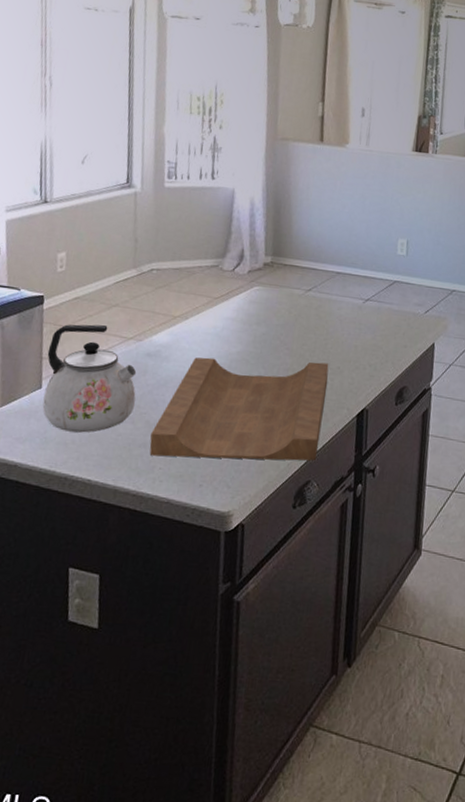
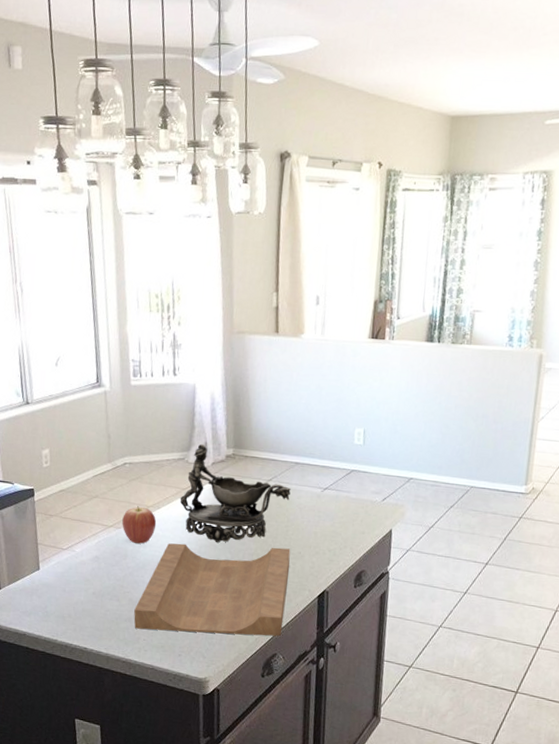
kettle: present [42,324,137,433] -> none [41,514,120,608]
fruit: none [143,316,184,358] -> present [122,506,157,544]
decorative bowl: none [211,250,331,357] -> present [180,443,291,542]

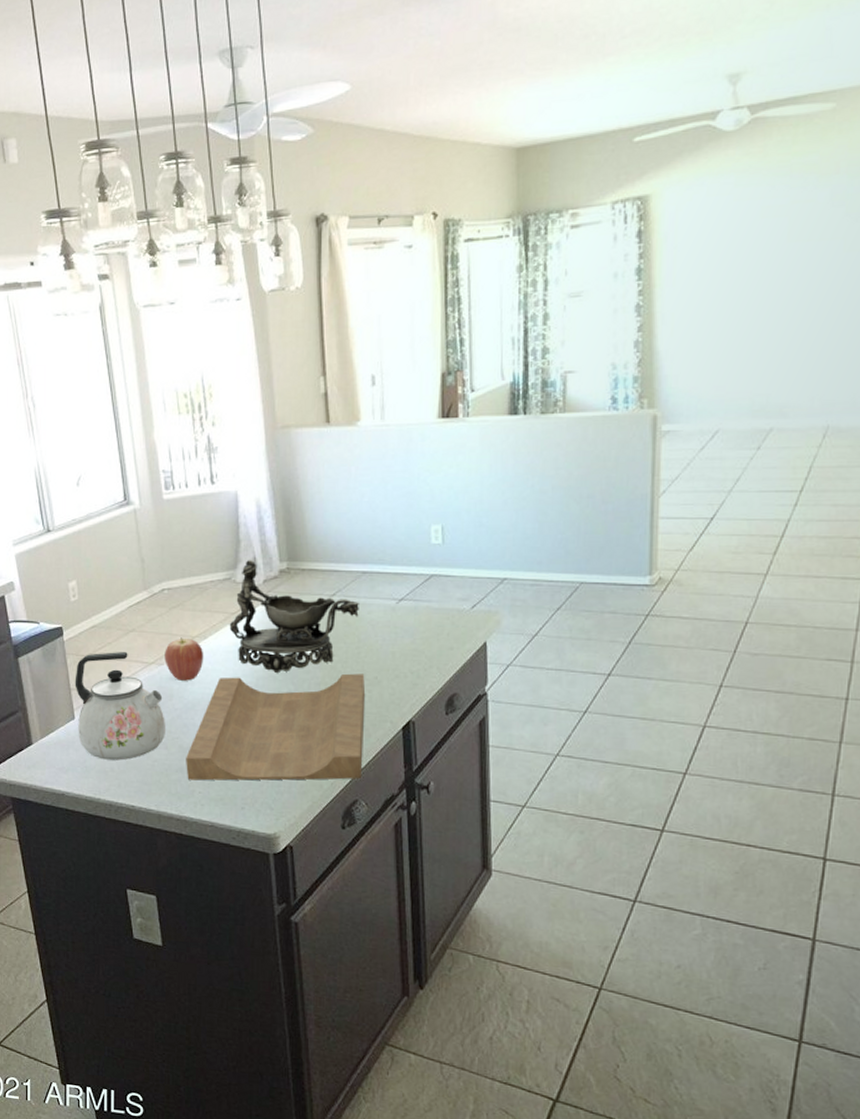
kettle: none [41,514,120,608] -> present [75,652,167,761]

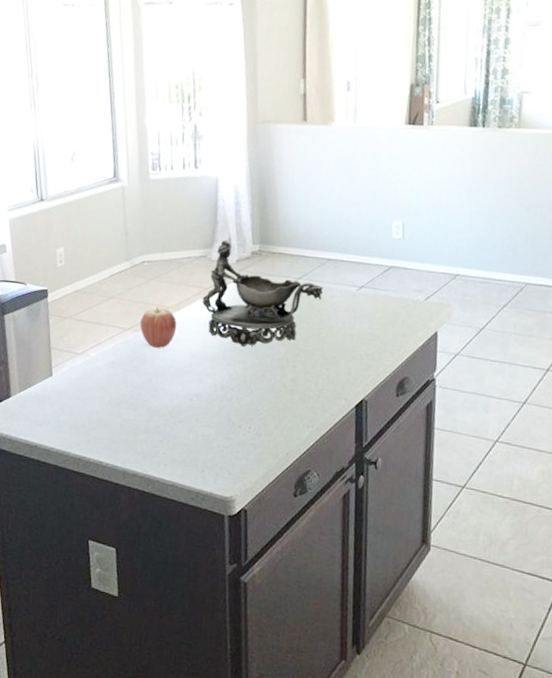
kettle: present [75,652,167,761] -> none [54,316,137,418]
cutting board: present [186,673,366,781] -> none [152,347,324,452]

